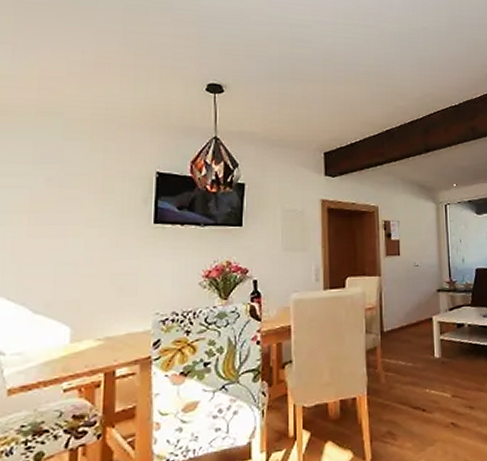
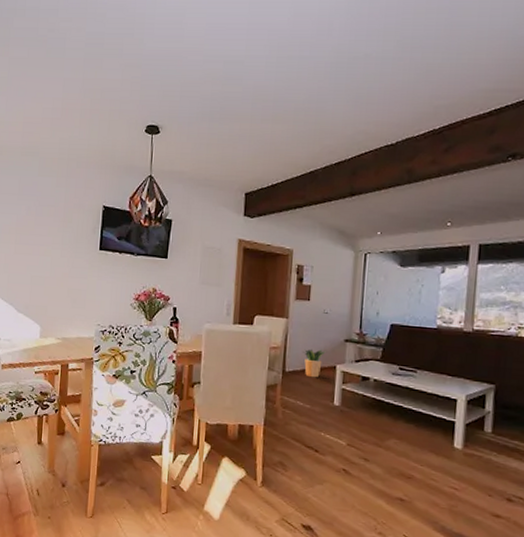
potted plant: none [399,303,421,334] -> present [303,348,326,378]

